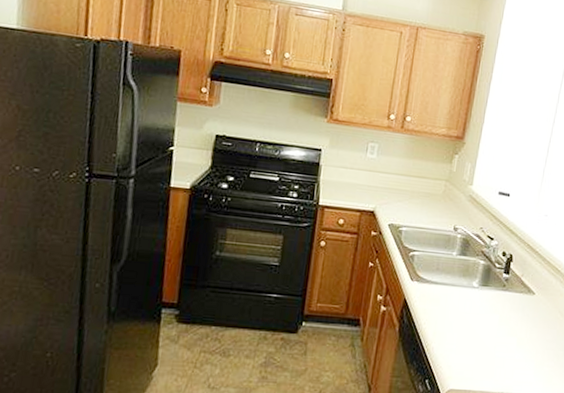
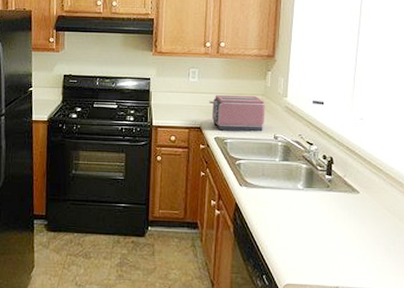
toaster: none [386,176,449,221] -> present [209,94,265,132]

